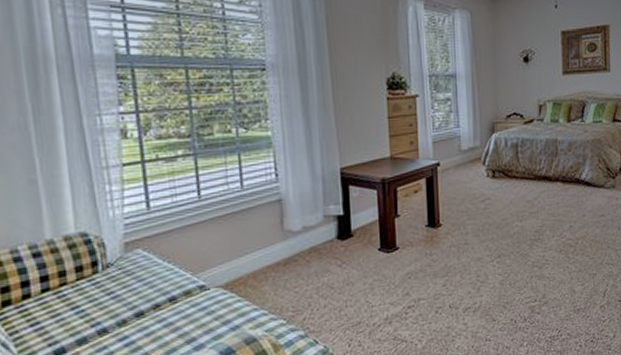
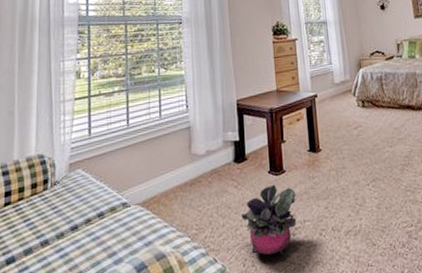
potted plant: none [346,262,410,334] -> present [241,184,297,255]

